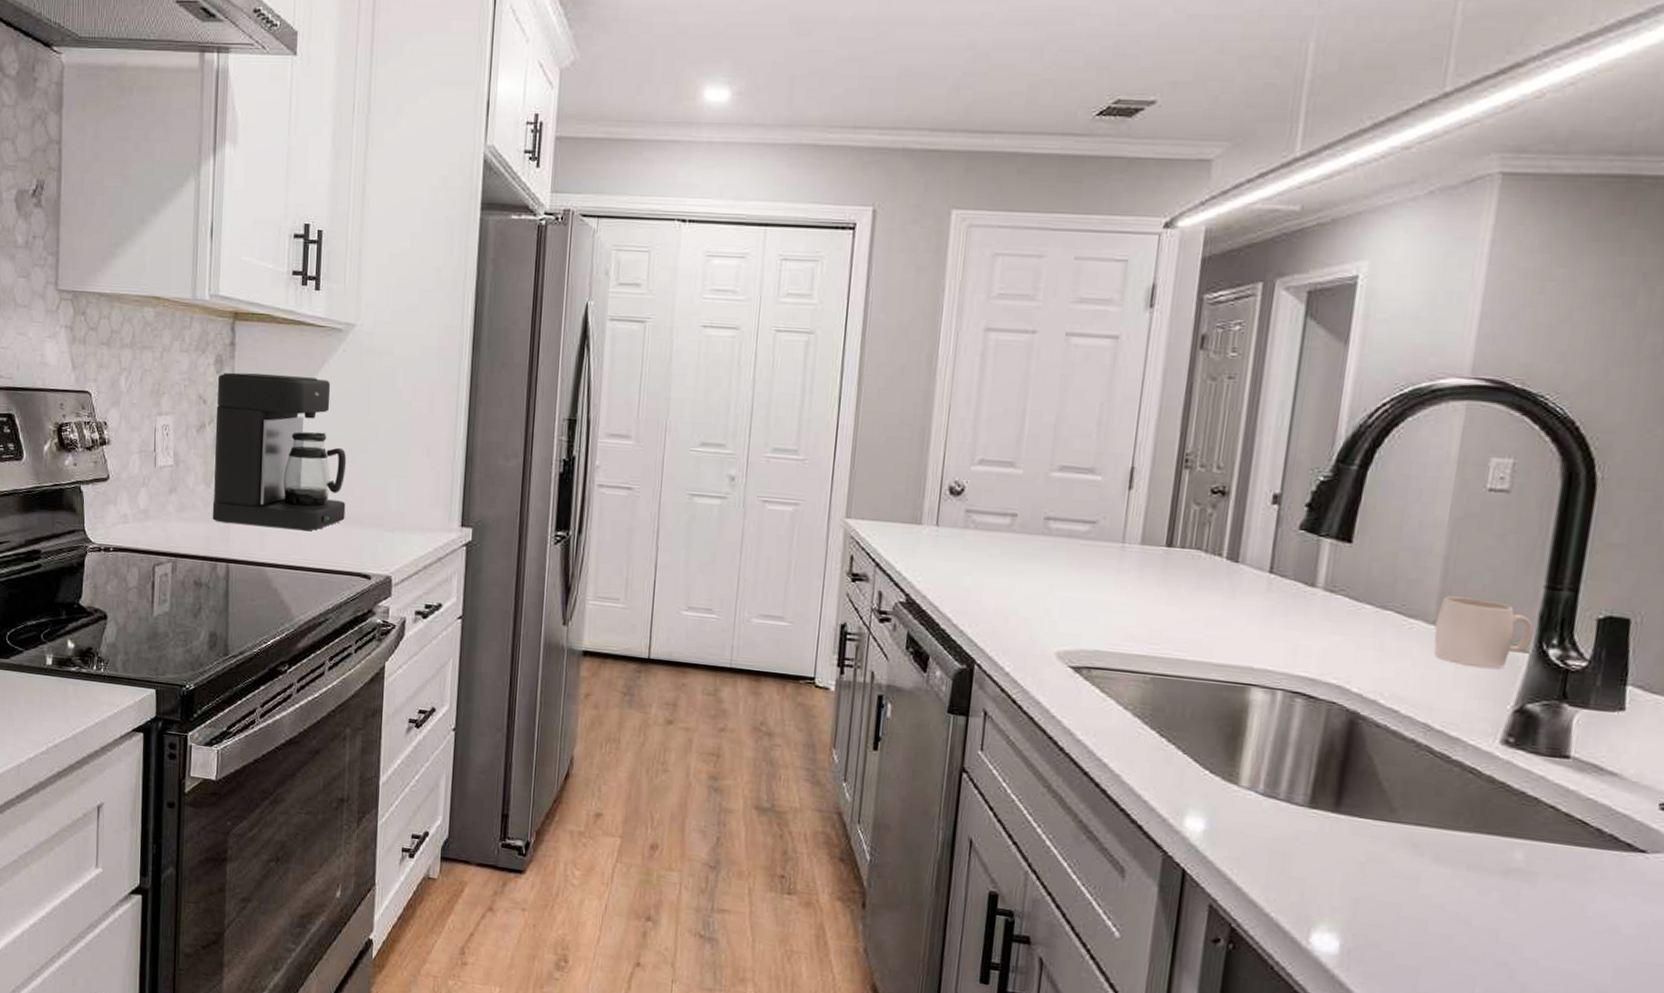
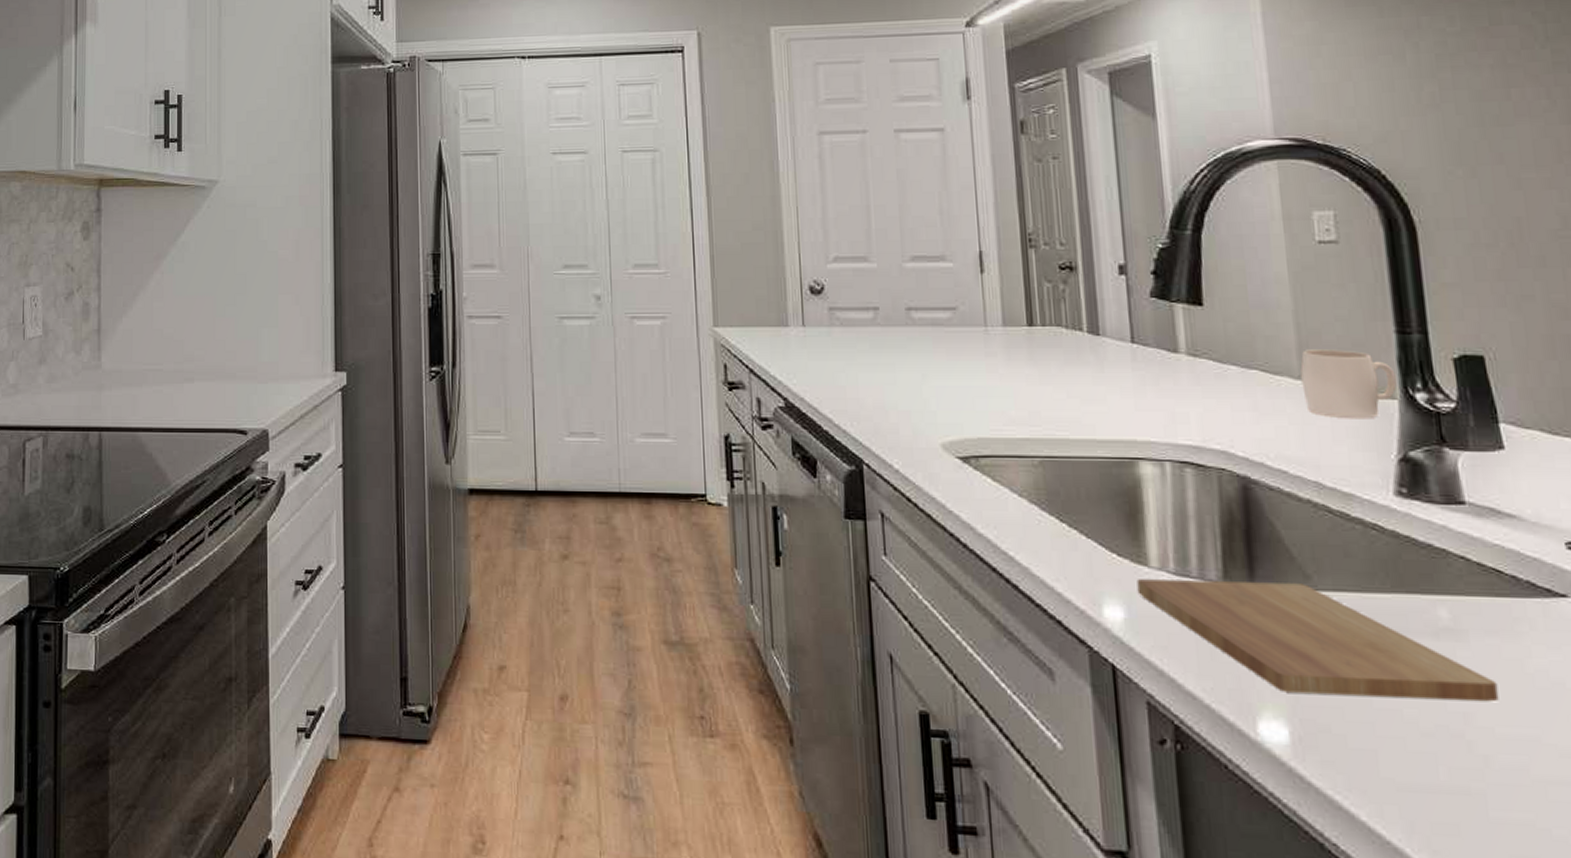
coffee maker: present [212,372,347,531] -> none [83,236,218,391]
cutting board: none [1222,796,1554,938] -> present [1136,579,1499,701]

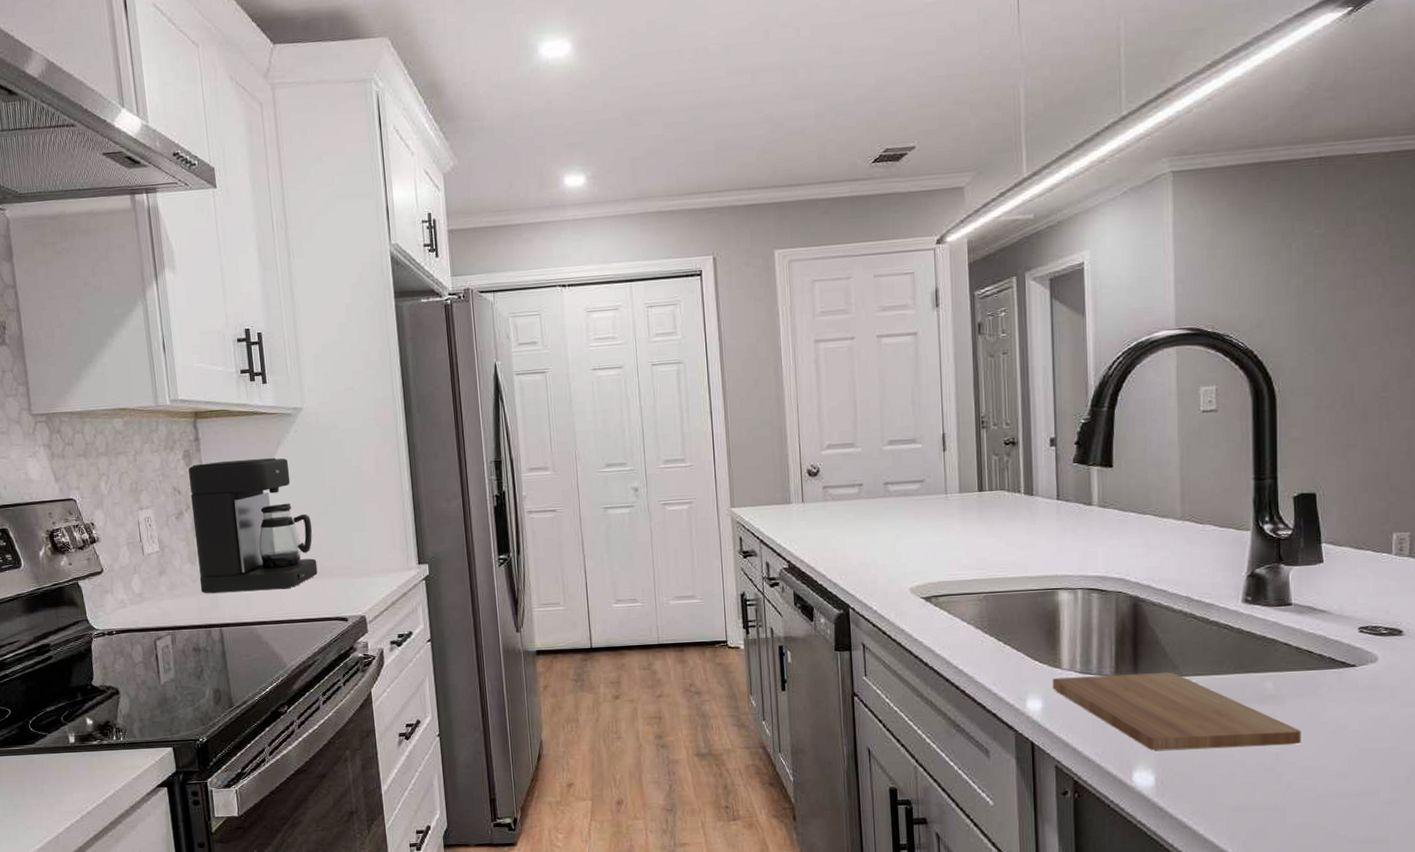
coffee maker: none [83,236,218,391] -> present [188,458,318,594]
mug: present [1300,349,1397,419] -> none [1182,495,1251,548]

